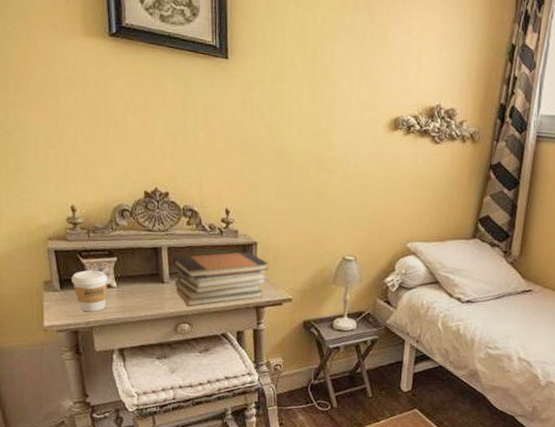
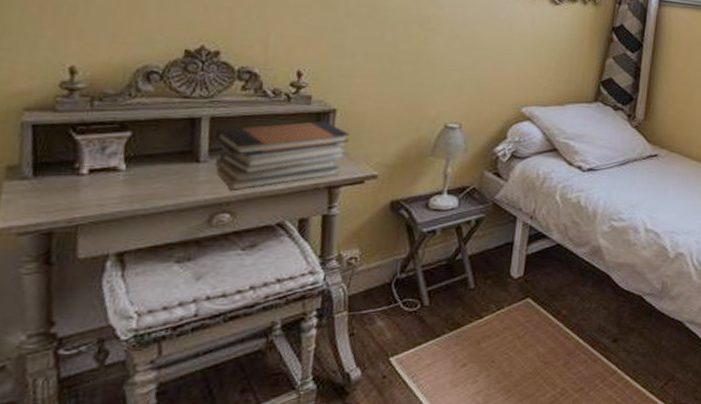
coffee cup: present [71,270,108,312] -> none [53,148,114,206]

